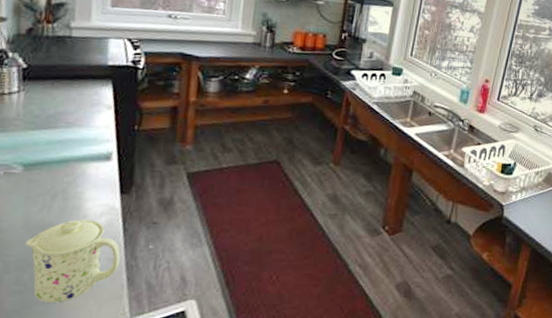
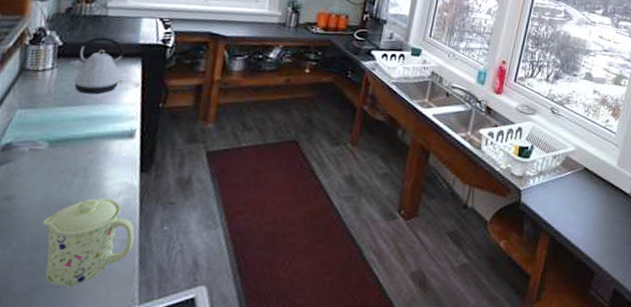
kettle: none [37,58,95,117] -> present [70,36,125,94]

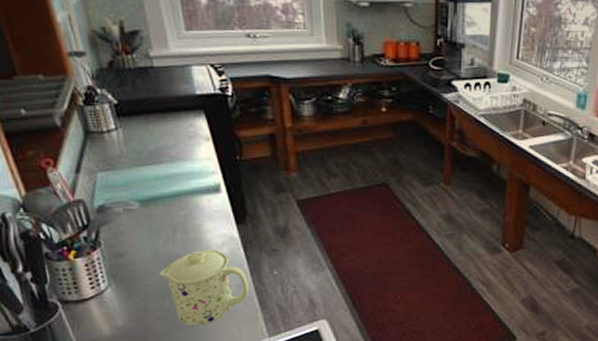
kettle: present [70,36,125,94] -> none [132,90,193,152]

